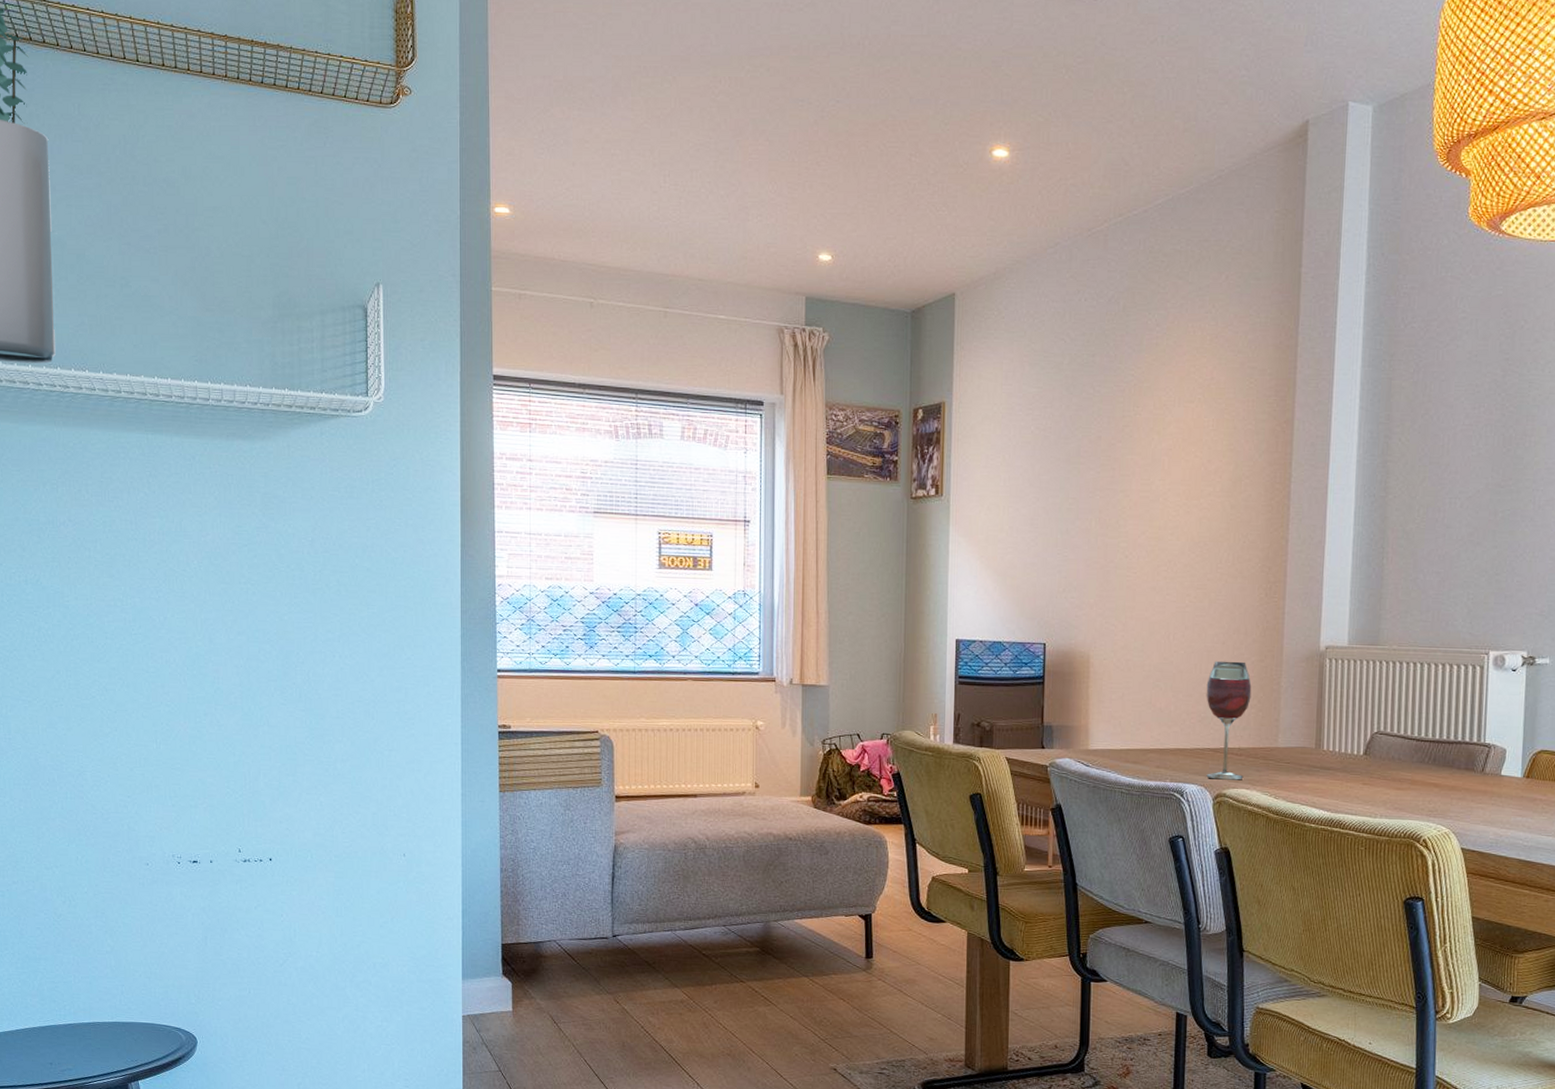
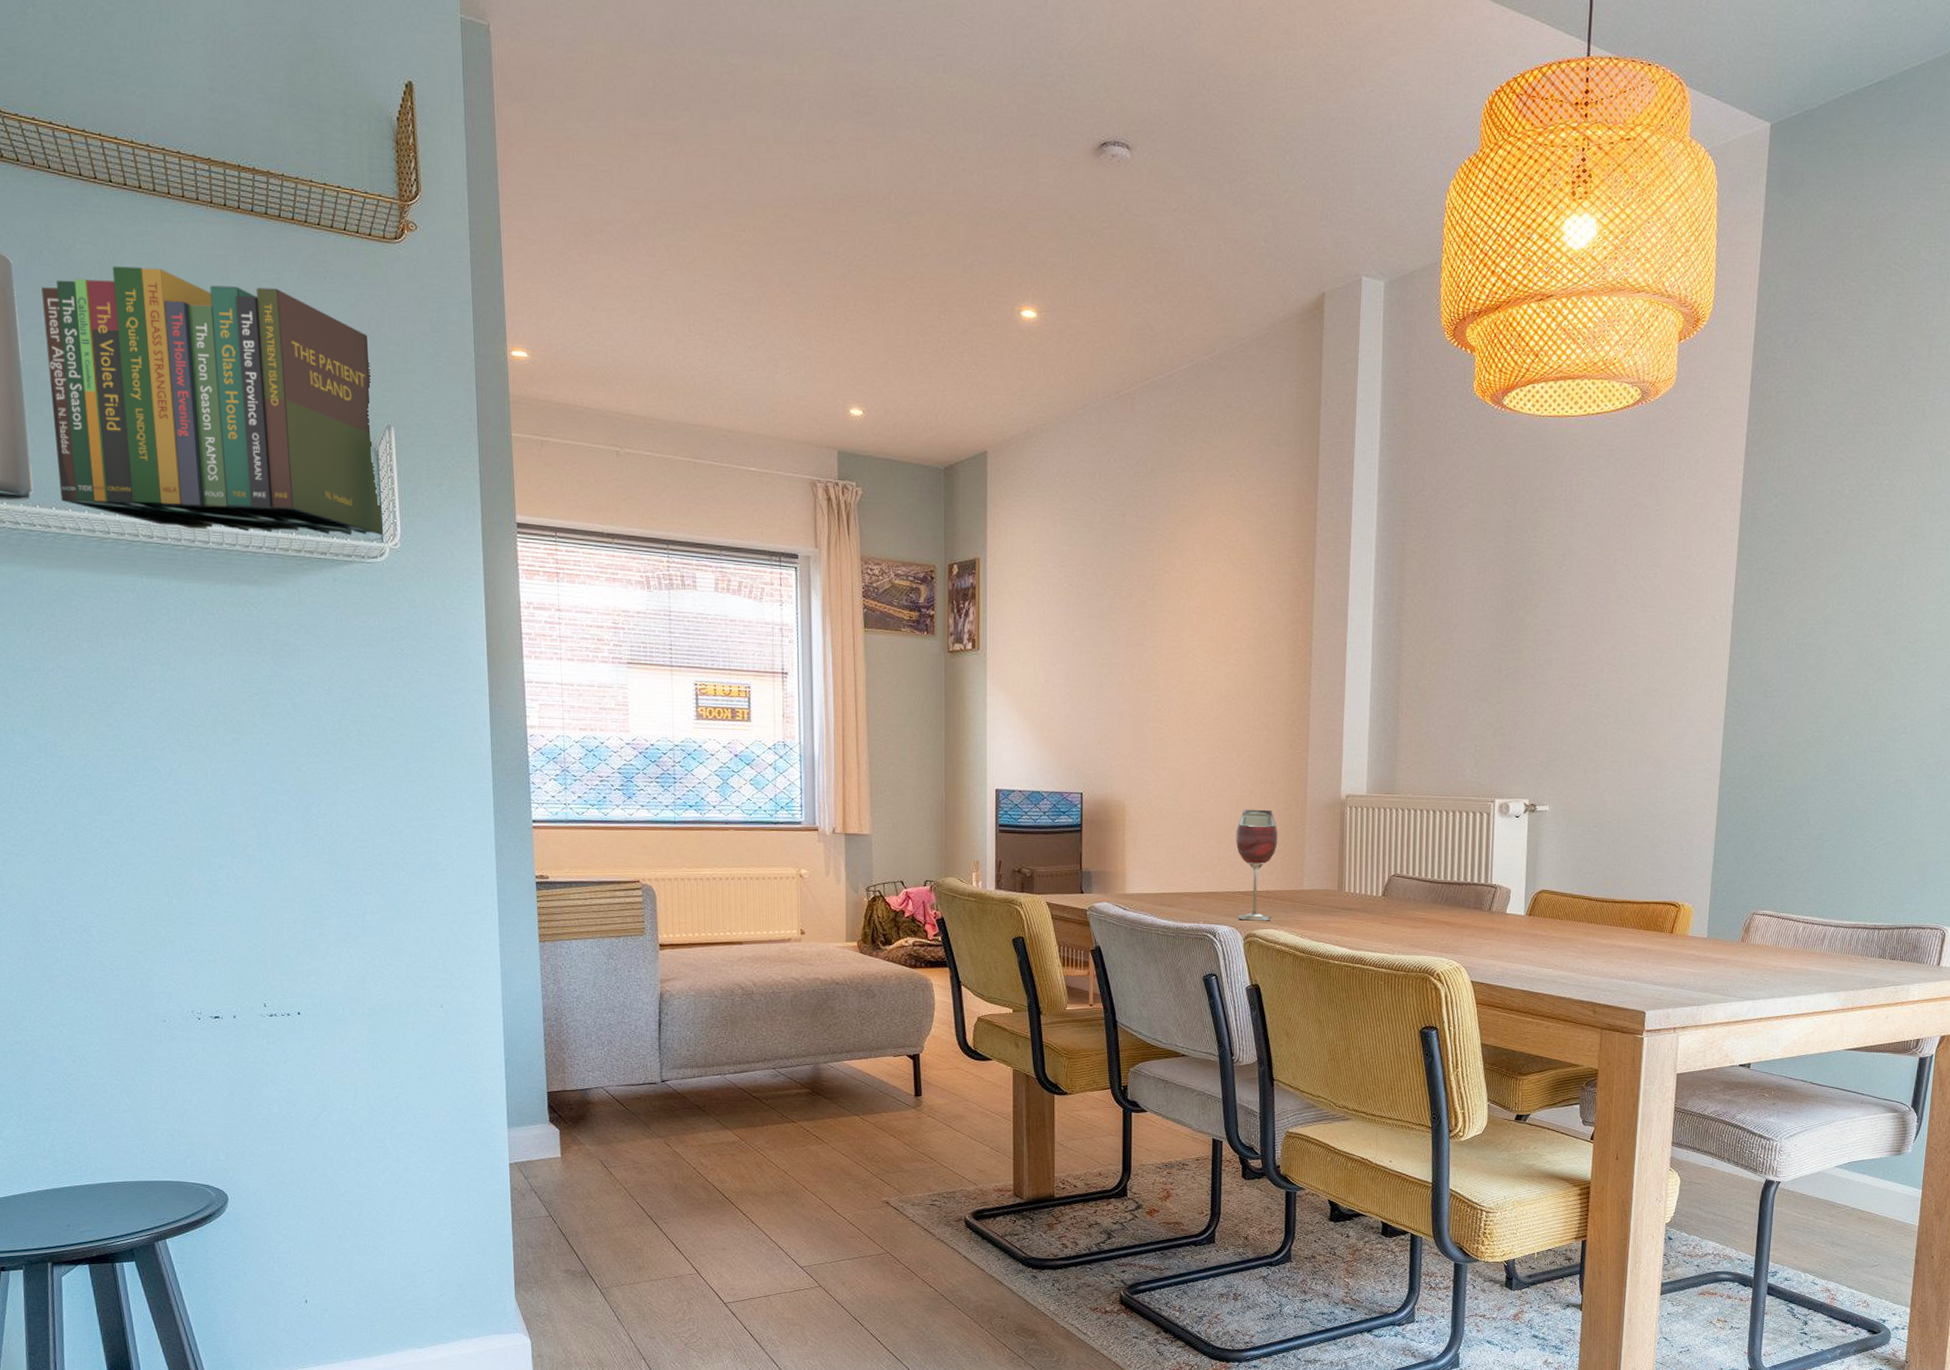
books: none [72,140,368,391] -> present [41,266,383,536]

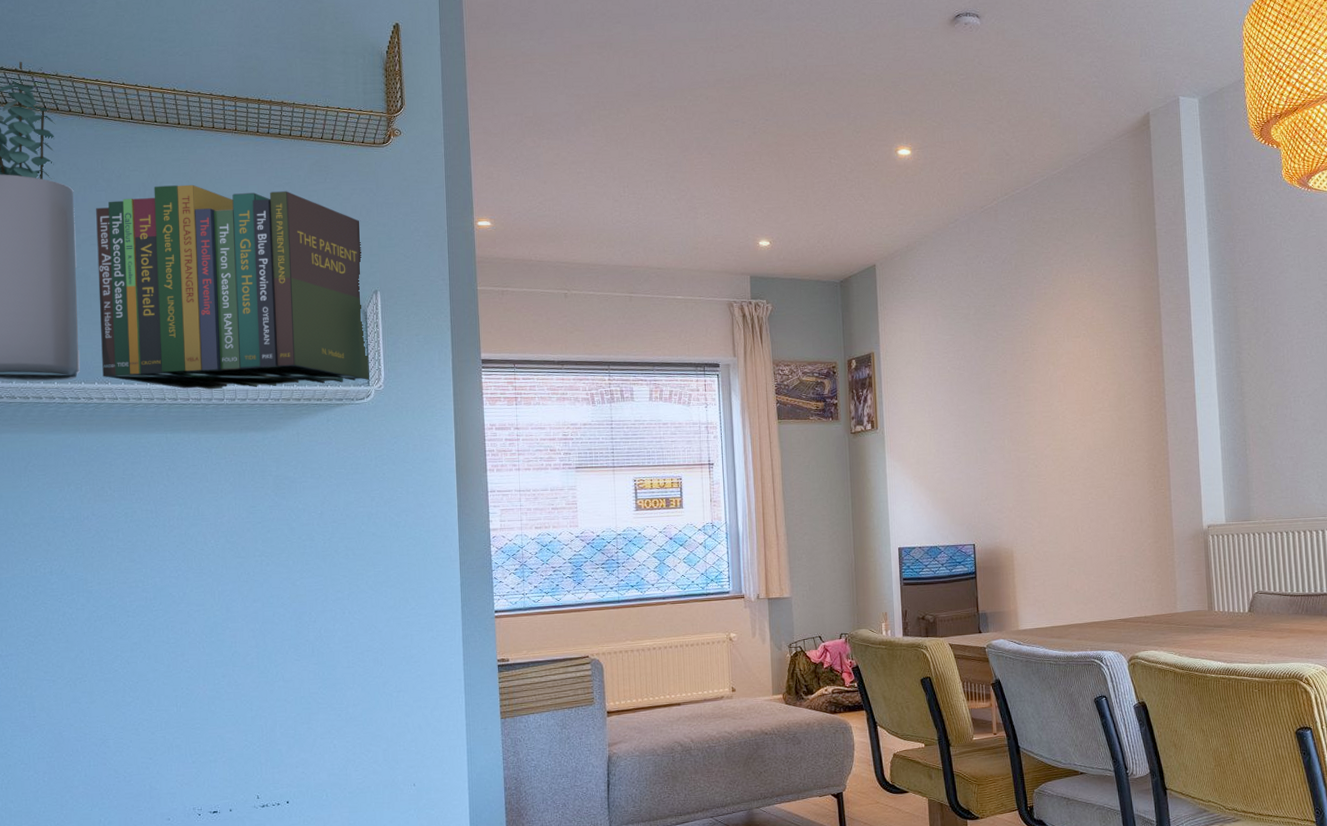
wineglass: present [1235,809,1278,921] -> none [1113,544,1152,645]

